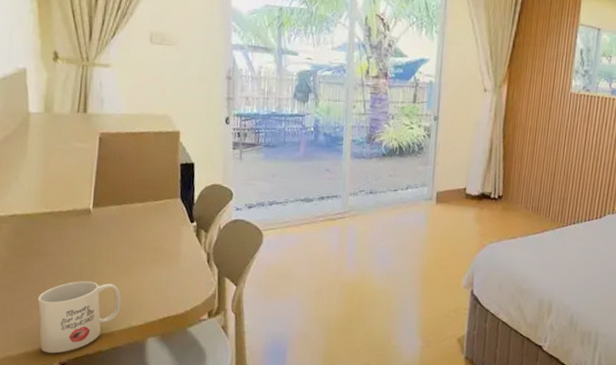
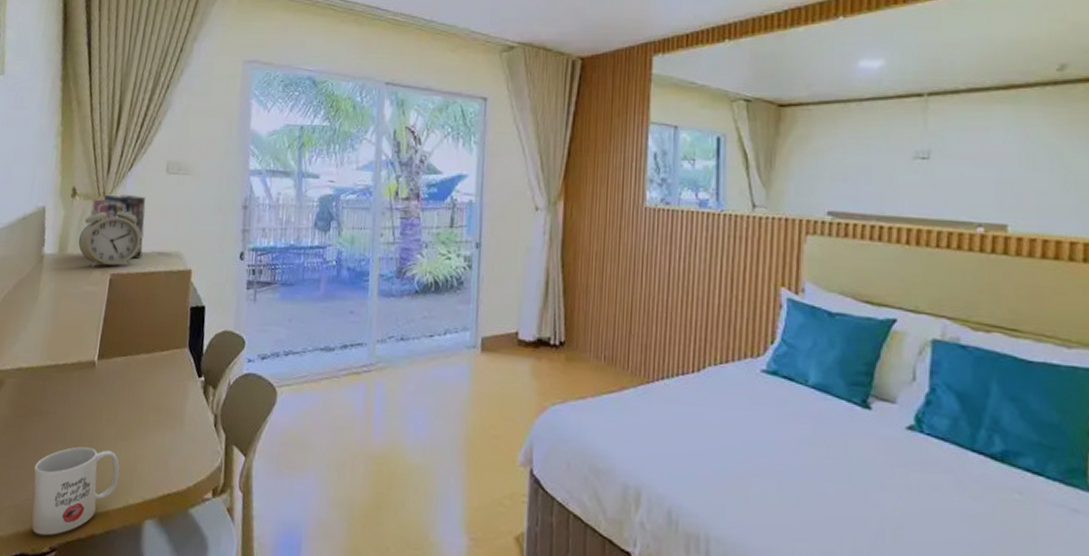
alarm clock: none [64,67,129,127] -> present [78,202,142,268]
books: none [76,59,132,120] -> present [92,194,146,259]

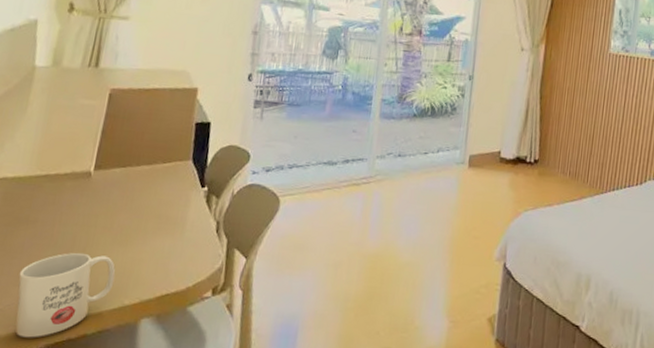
alarm clock: present [78,202,142,268] -> none [75,19,146,82]
books: present [92,194,146,259] -> none [92,11,151,76]

